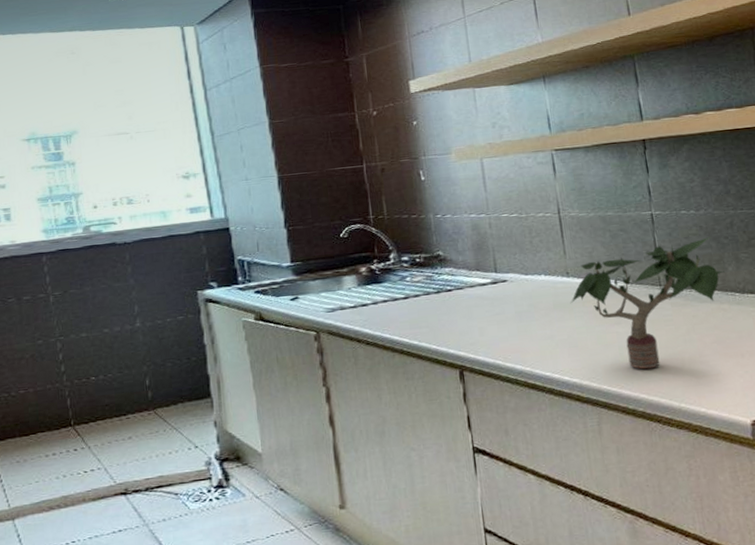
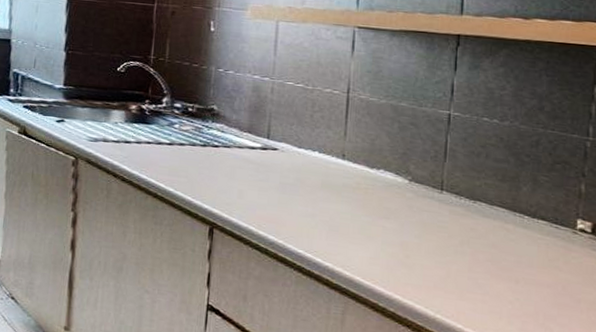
potted plant: present [571,237,725,369] -> none [341,148,518,272]

